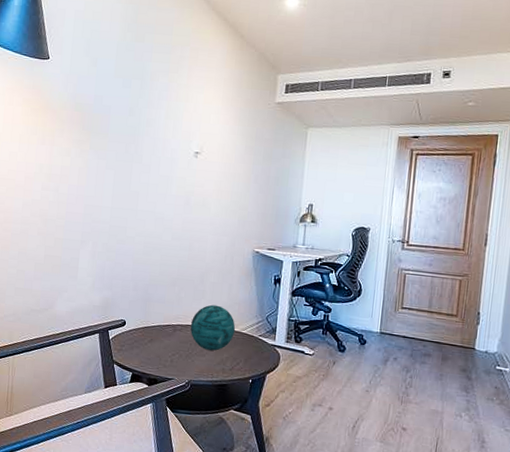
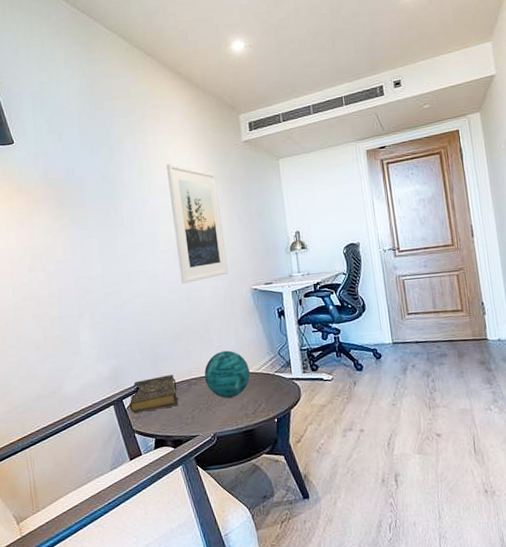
book: none [114,315,163,348] -> present [130,375,179,413]
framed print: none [186,109,242,233] -> present [167,163,228,284]

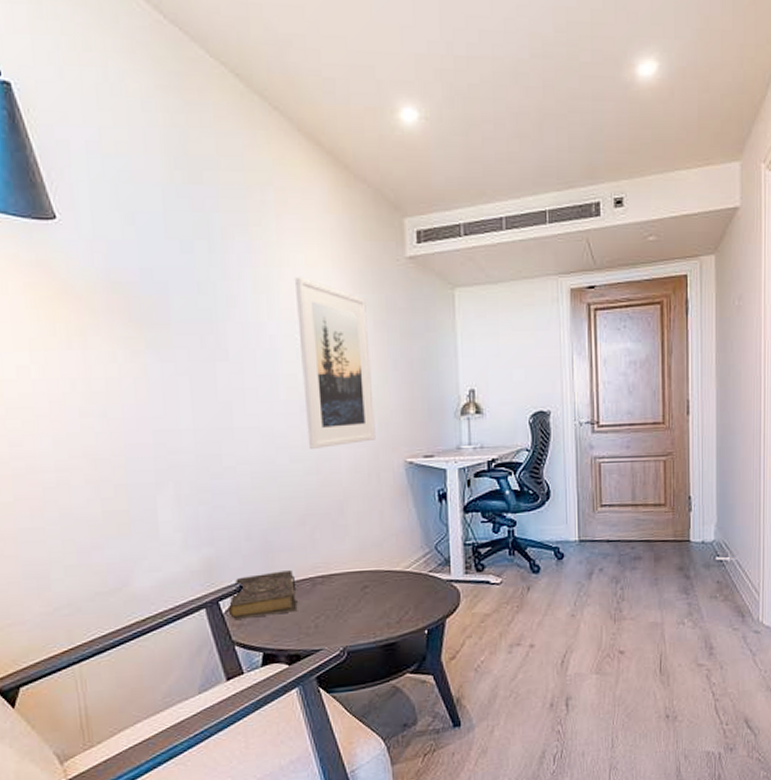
decorative orb: present [204,350,250,398] -> none [334,541,396,603]

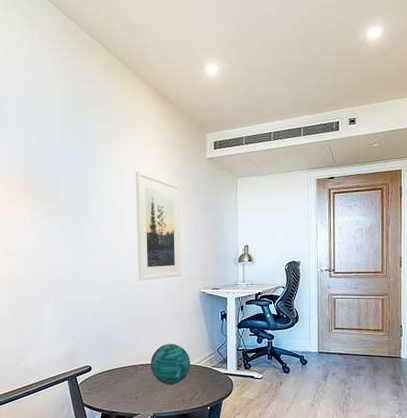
book: present [229,570,299,619] -> none [82,359,126,389]
decorative orb: none [334,541,396,603] -> present [150,343,190,384]

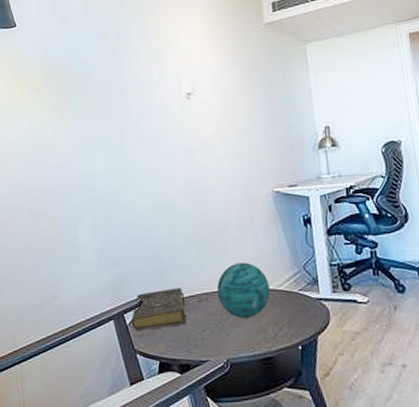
book: none [82,359,126,389] -> present [132,288,188,330]
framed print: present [136,171,181,280] -> none [179,47,247,183]

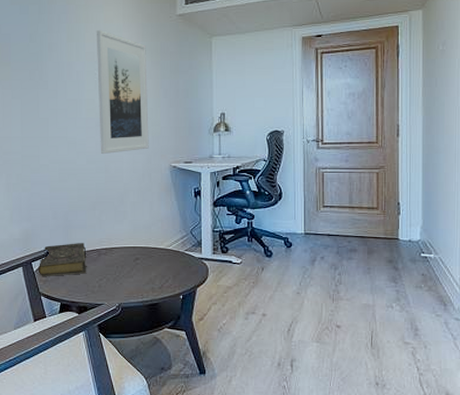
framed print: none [179,47,247,183] -> present [97,29,149,154]
decorative orb: present [217,262,270,318] -> none [115,224,160,271]

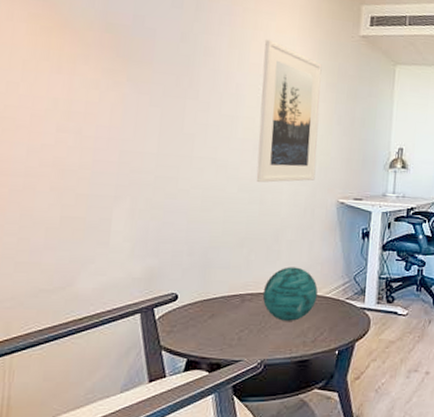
book: present [39,243,88,276] -> none [162,286,227,326]
decorative orb: none [115,224,160,271] -> present [262,266,318,321]

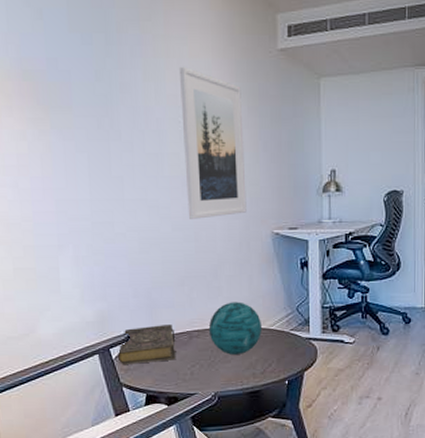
book: none [162,286,227,326] -> present [118,324,178,364]

